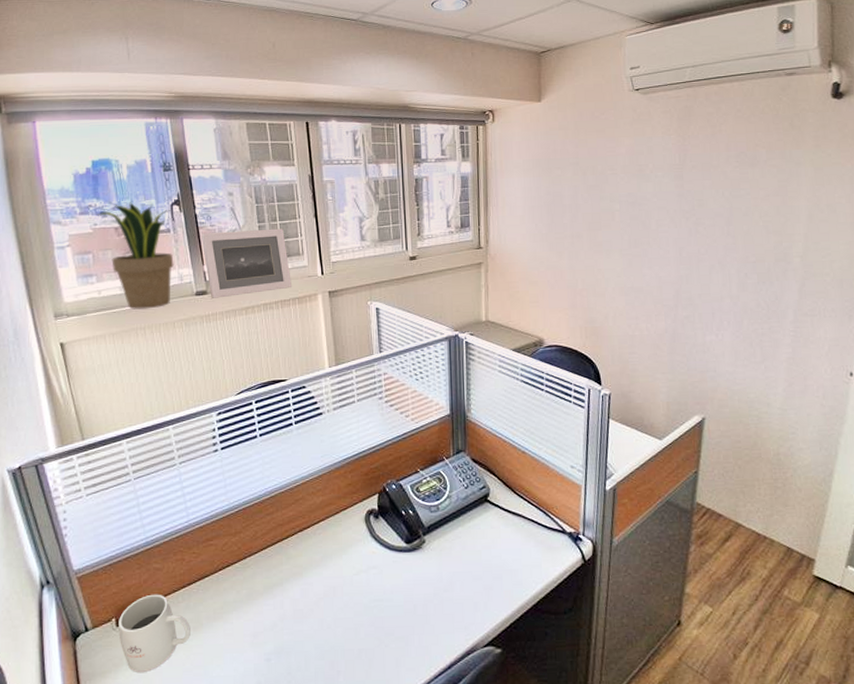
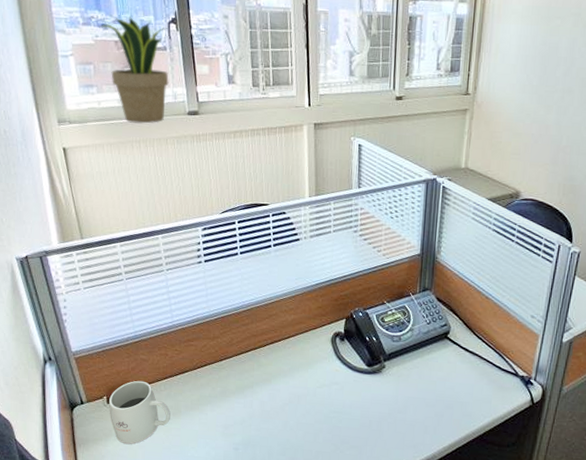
picture frame: present [200,228,293,298] -> none [195,54,280,120]

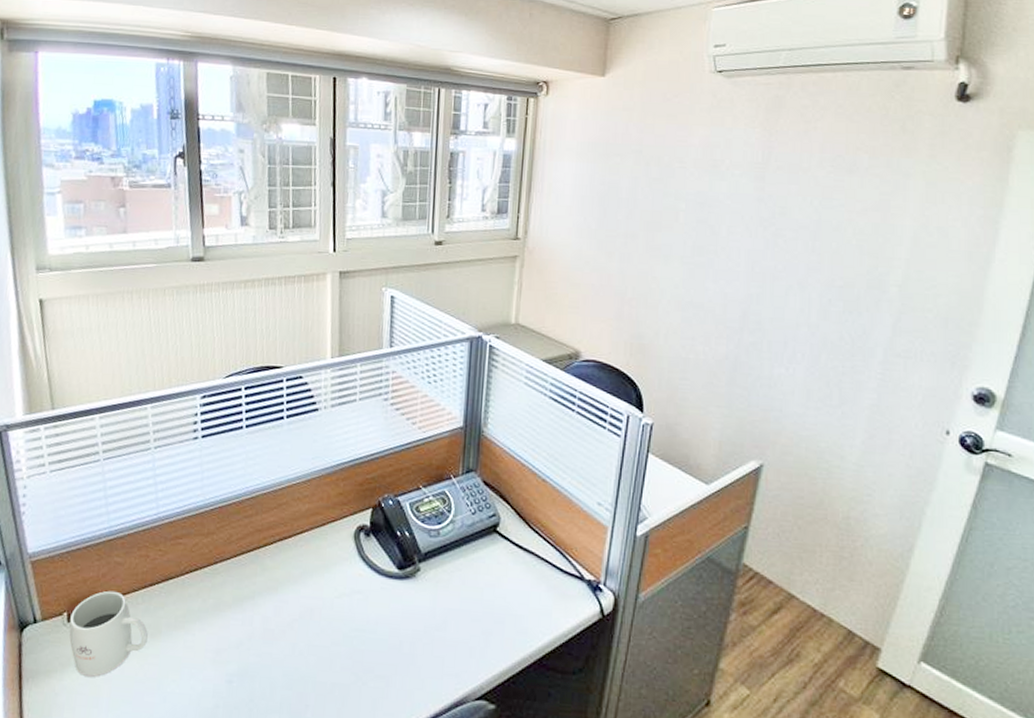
potted plant: present [98,17,169,124] -> none [93,150,174,272]

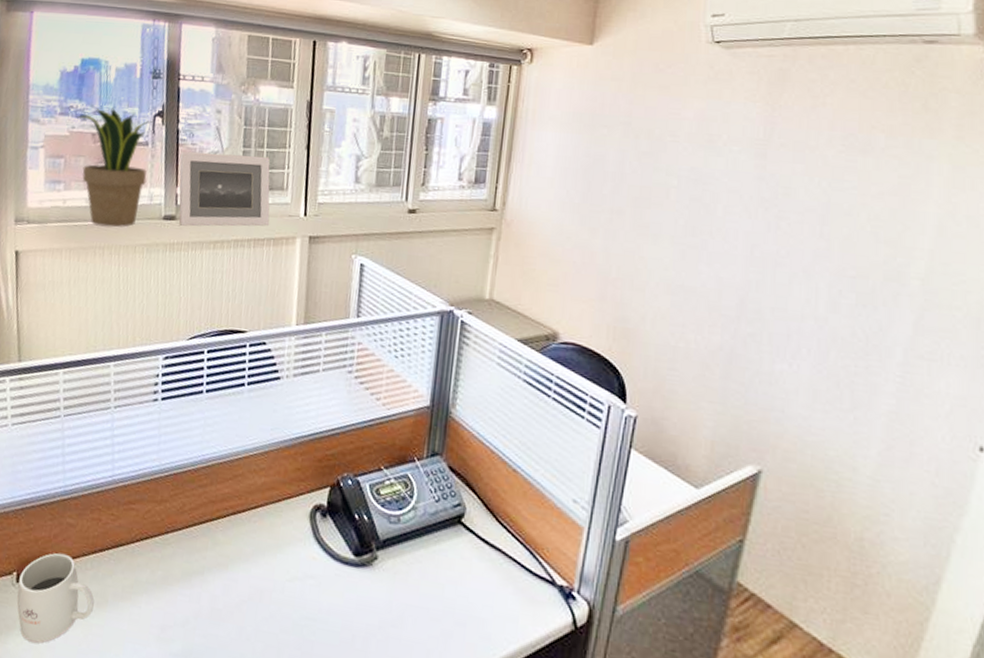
potted plant: none [93,150,174,272] -> present [76,108,152,228]
picture frame: none [203,192,300,267] -> present [178,151,270,227]

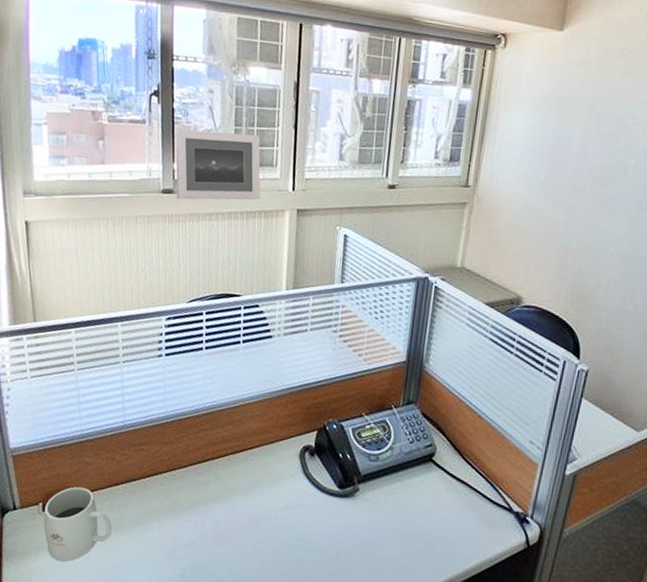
potted plant: present [76,108,152,228] -> none [76,87,149,201]

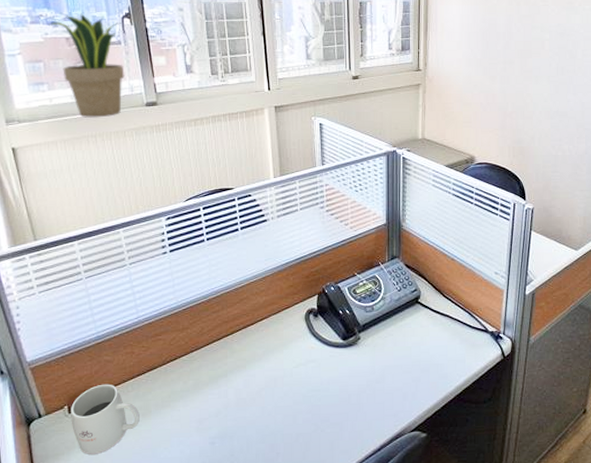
potted plant: none [76,87,149,201] -> present [48,13,125,118]
picture frame: present [175,129,261,200] -> none [151,44,240,109]

